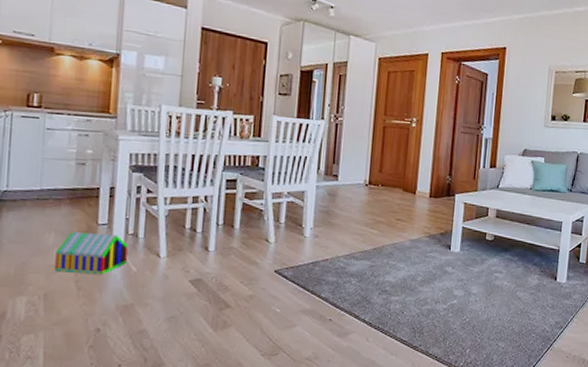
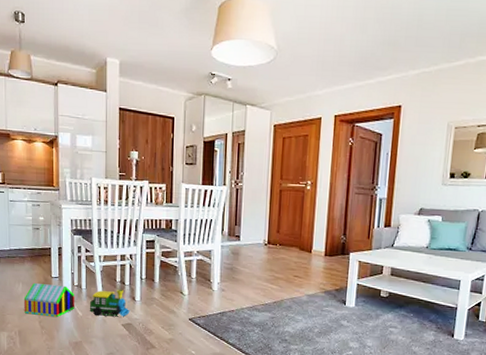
toy train: none [148,238,201,272] -> present [90,290,130,317]

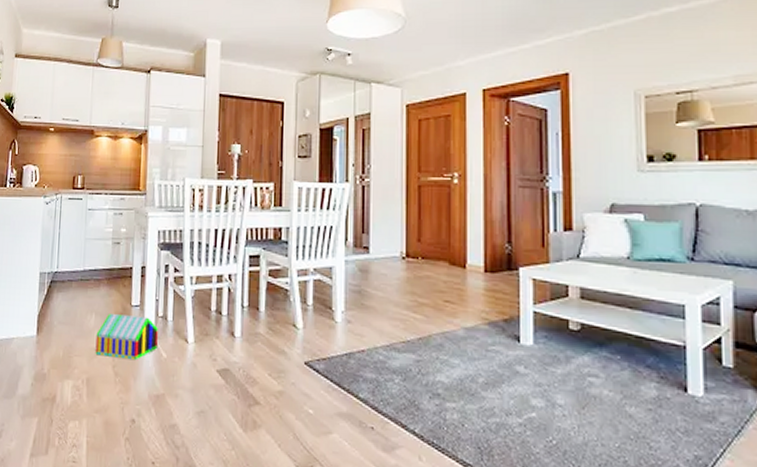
toy train: present [90,290,130,317] -> none [177,322,228,360]

